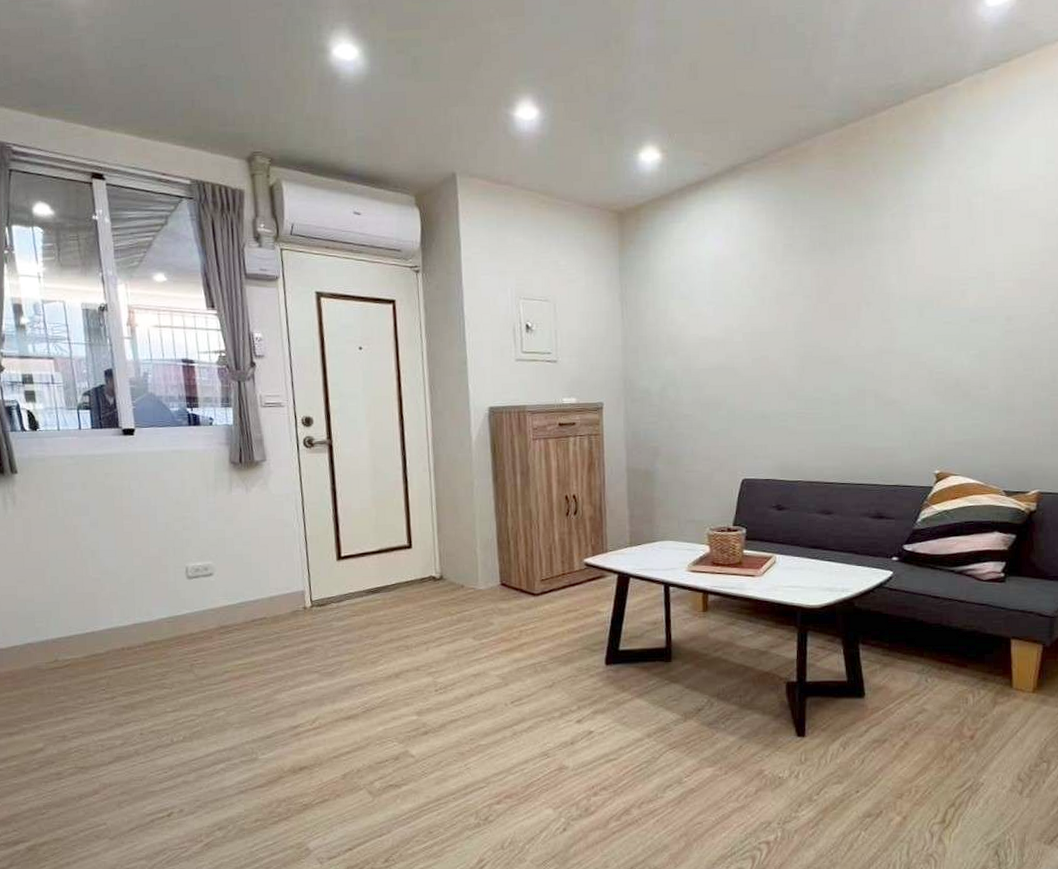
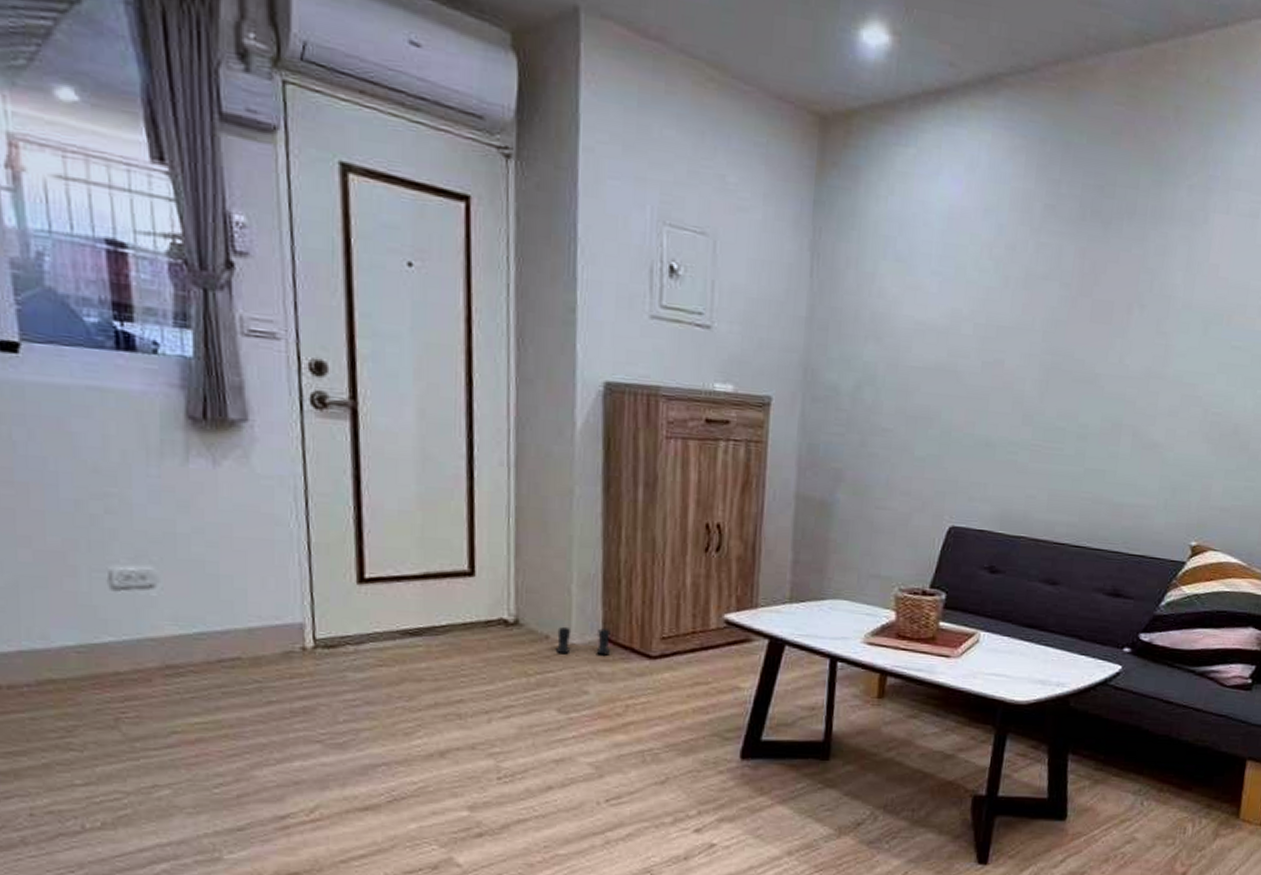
boots: none [468,577,506,598] -> present [555,626,611,656]

